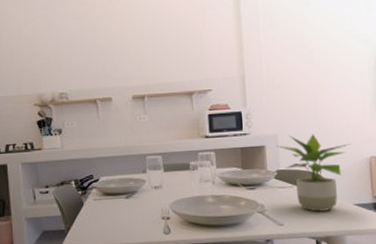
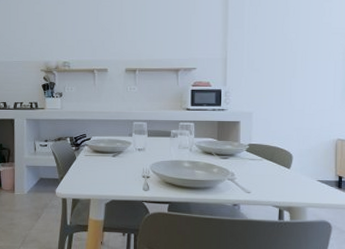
potted plant: present [277,134,350,212] -> none [251,114,319,184]

